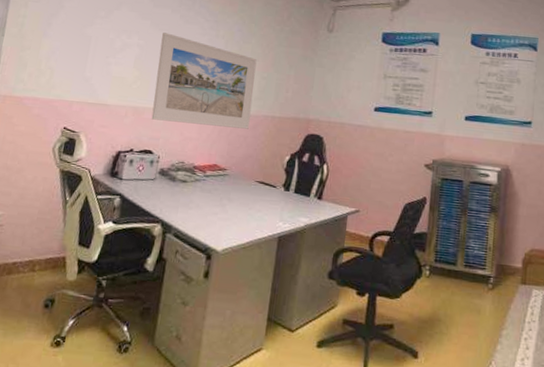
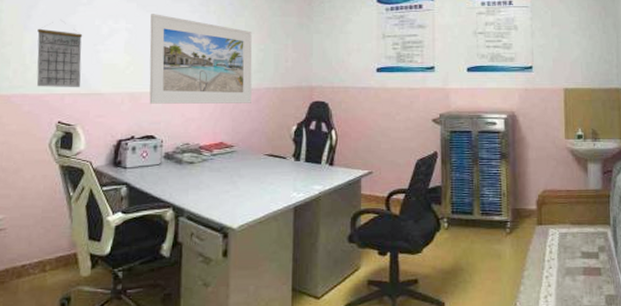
calendar: none [49,31,97,97] -> present [36,22,83,88]

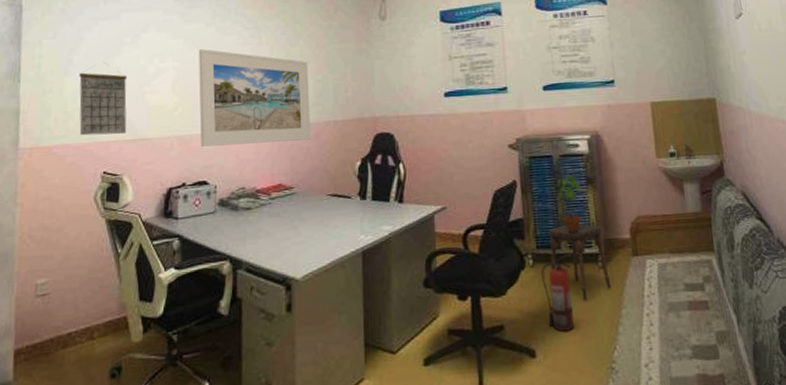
fire extinguisher: none [455,220,483,287] -> present [541,254,574,332]
stool: none [463,194,517,261] -> present [549,223,612,300]
potted plant: none [474,150,496,201] -> present [557,176,582,233]

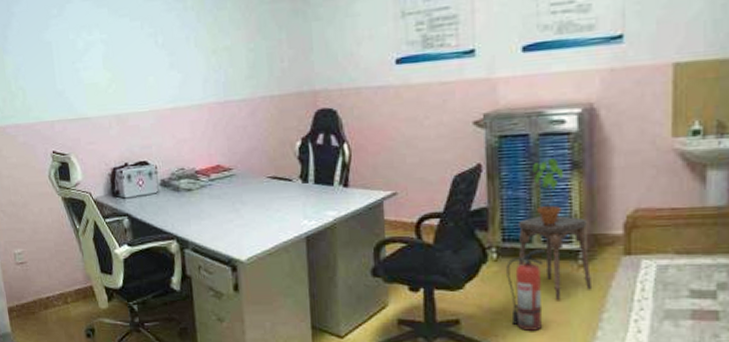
calendar: present [79,65,128,136] -> none [16,41,68,116]
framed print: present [199,49,310,147] -> none [124,18,246,126]

